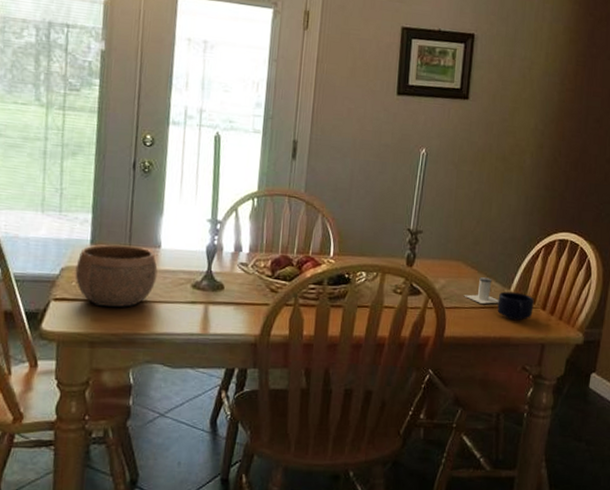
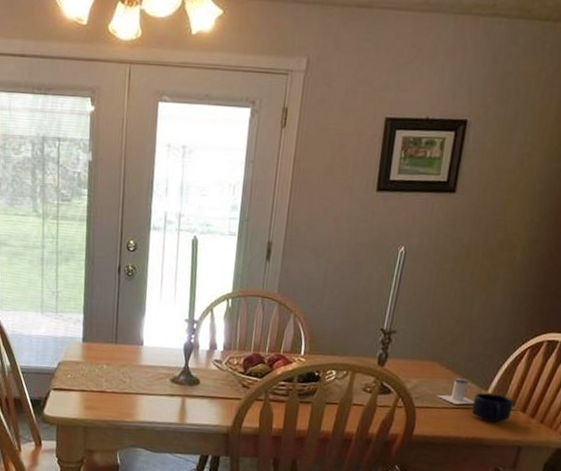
bowl: present [75,244,158,308] -> none [70,342,140,398]

